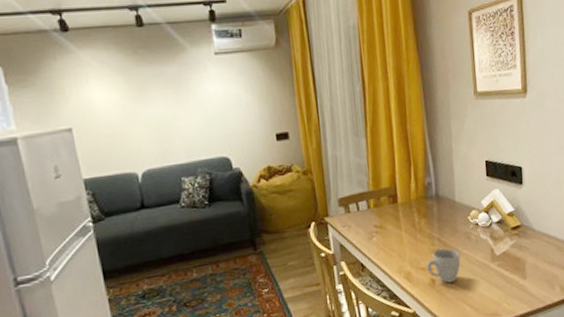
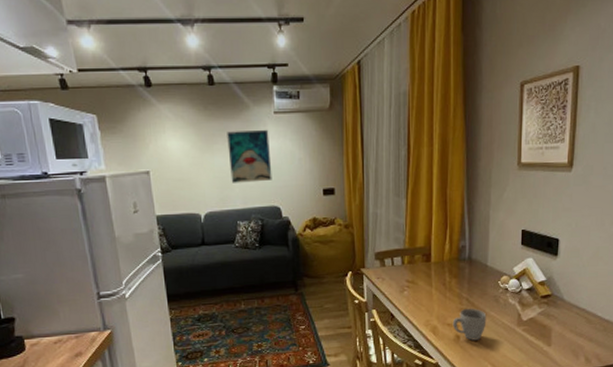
wall art: none [162,72,218,135] -> present [227,129,272,183]

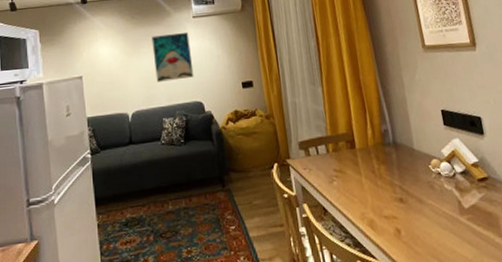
mug: present [452,308,487,341] -> none [389,196,426,235]

